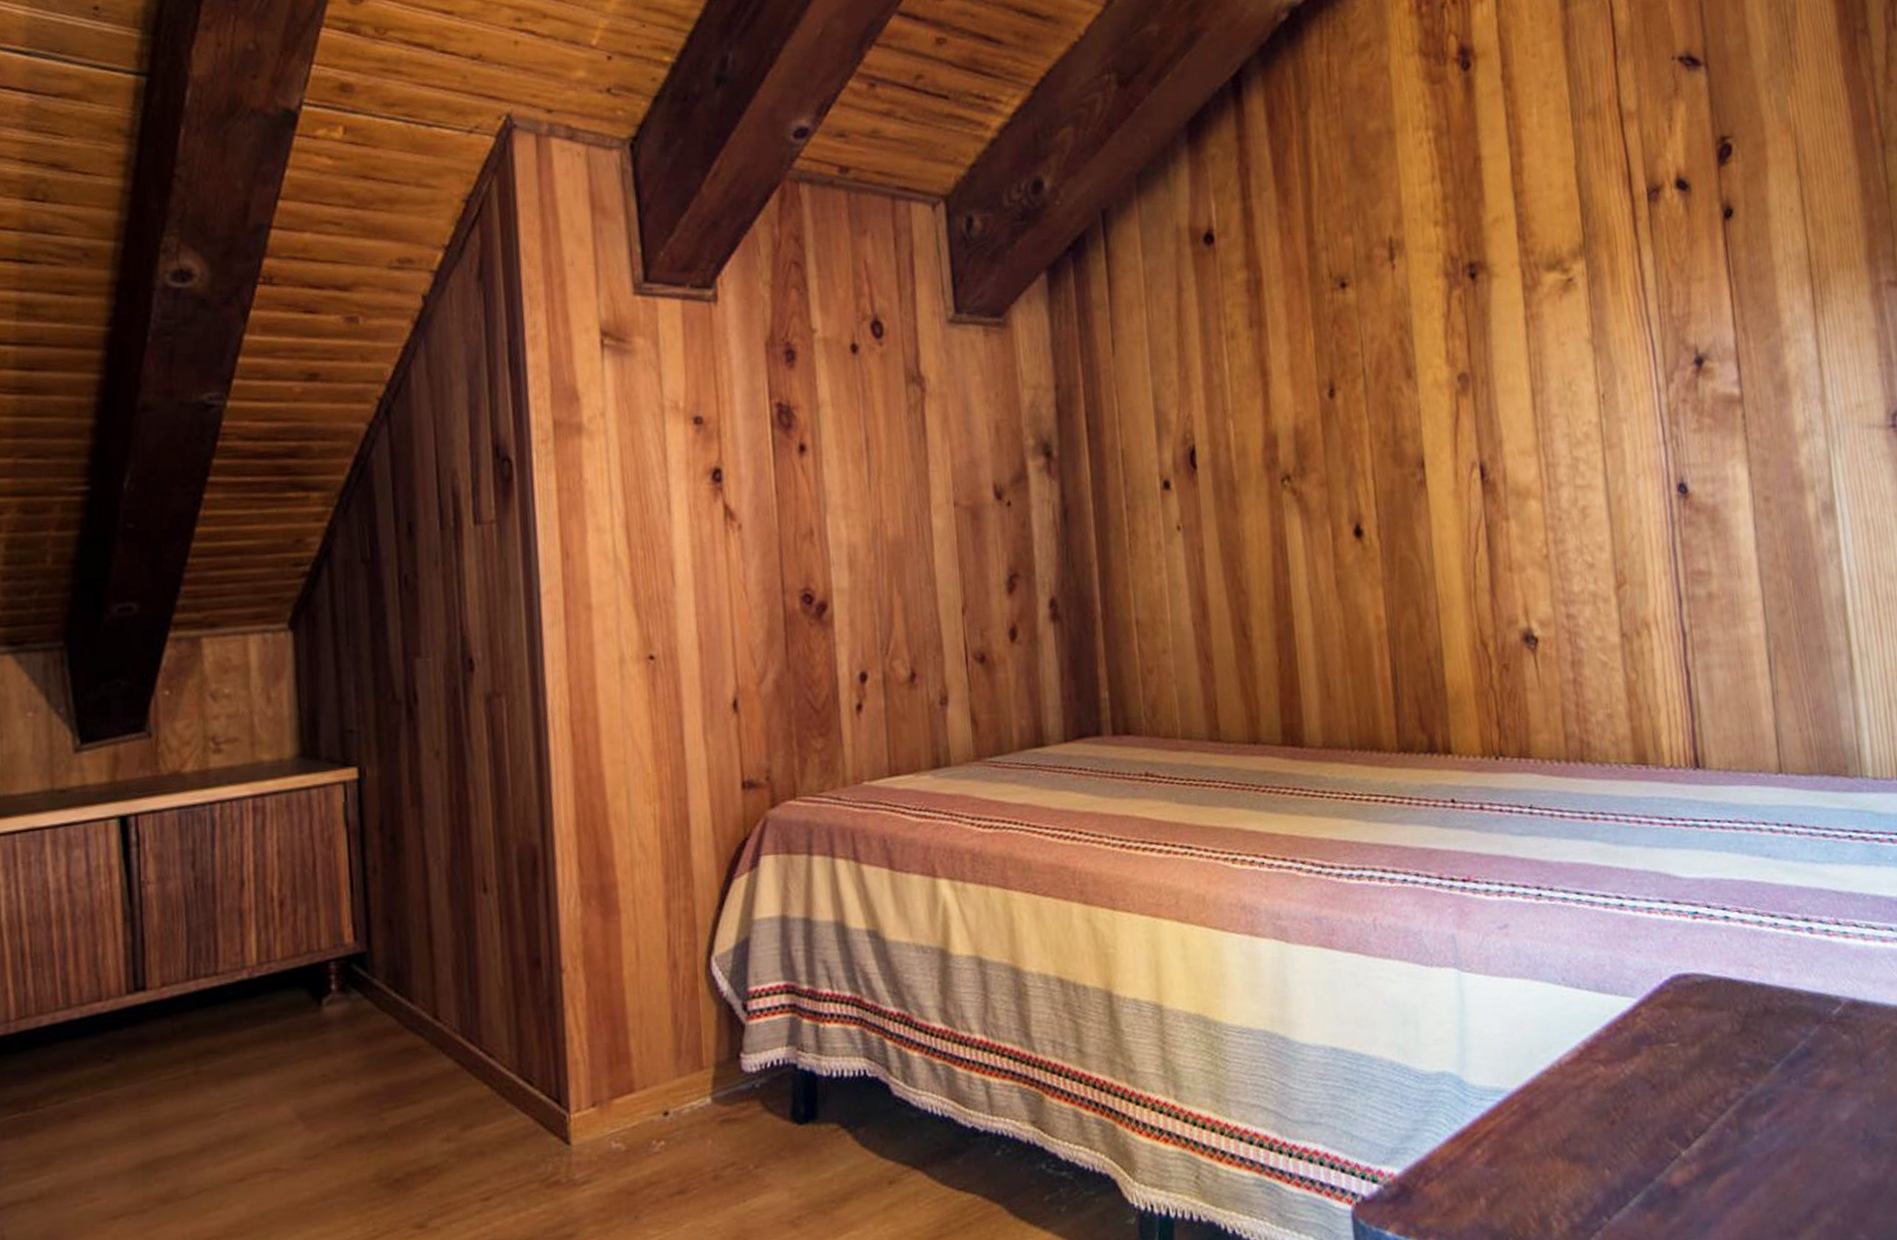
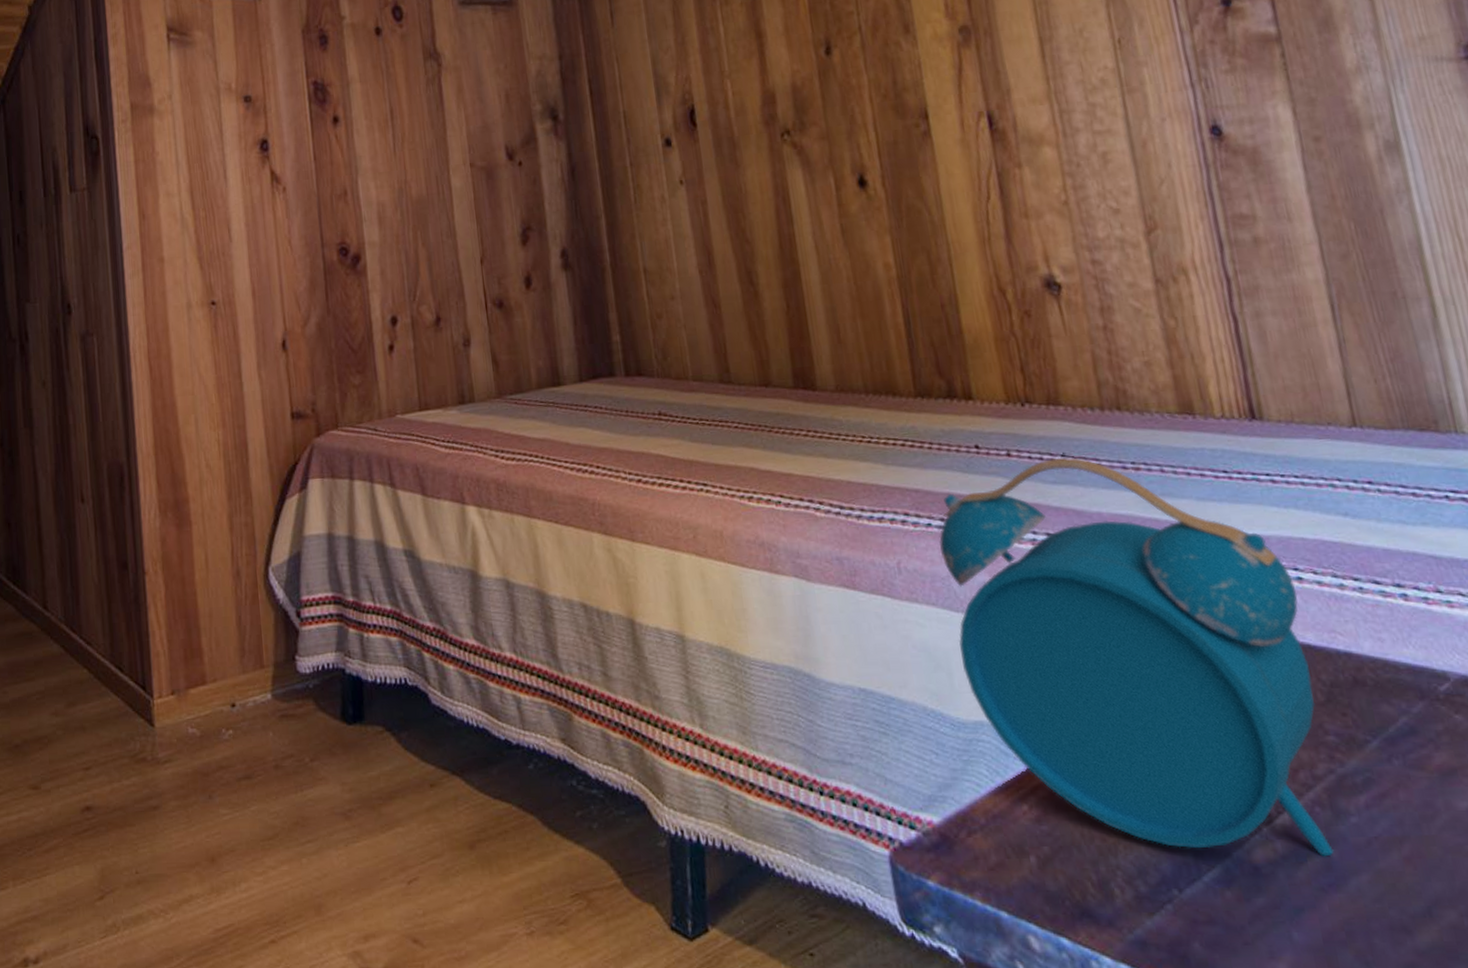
alarm clock: none [1413,809,1739,1178] -> present [939,457,1334,857]

